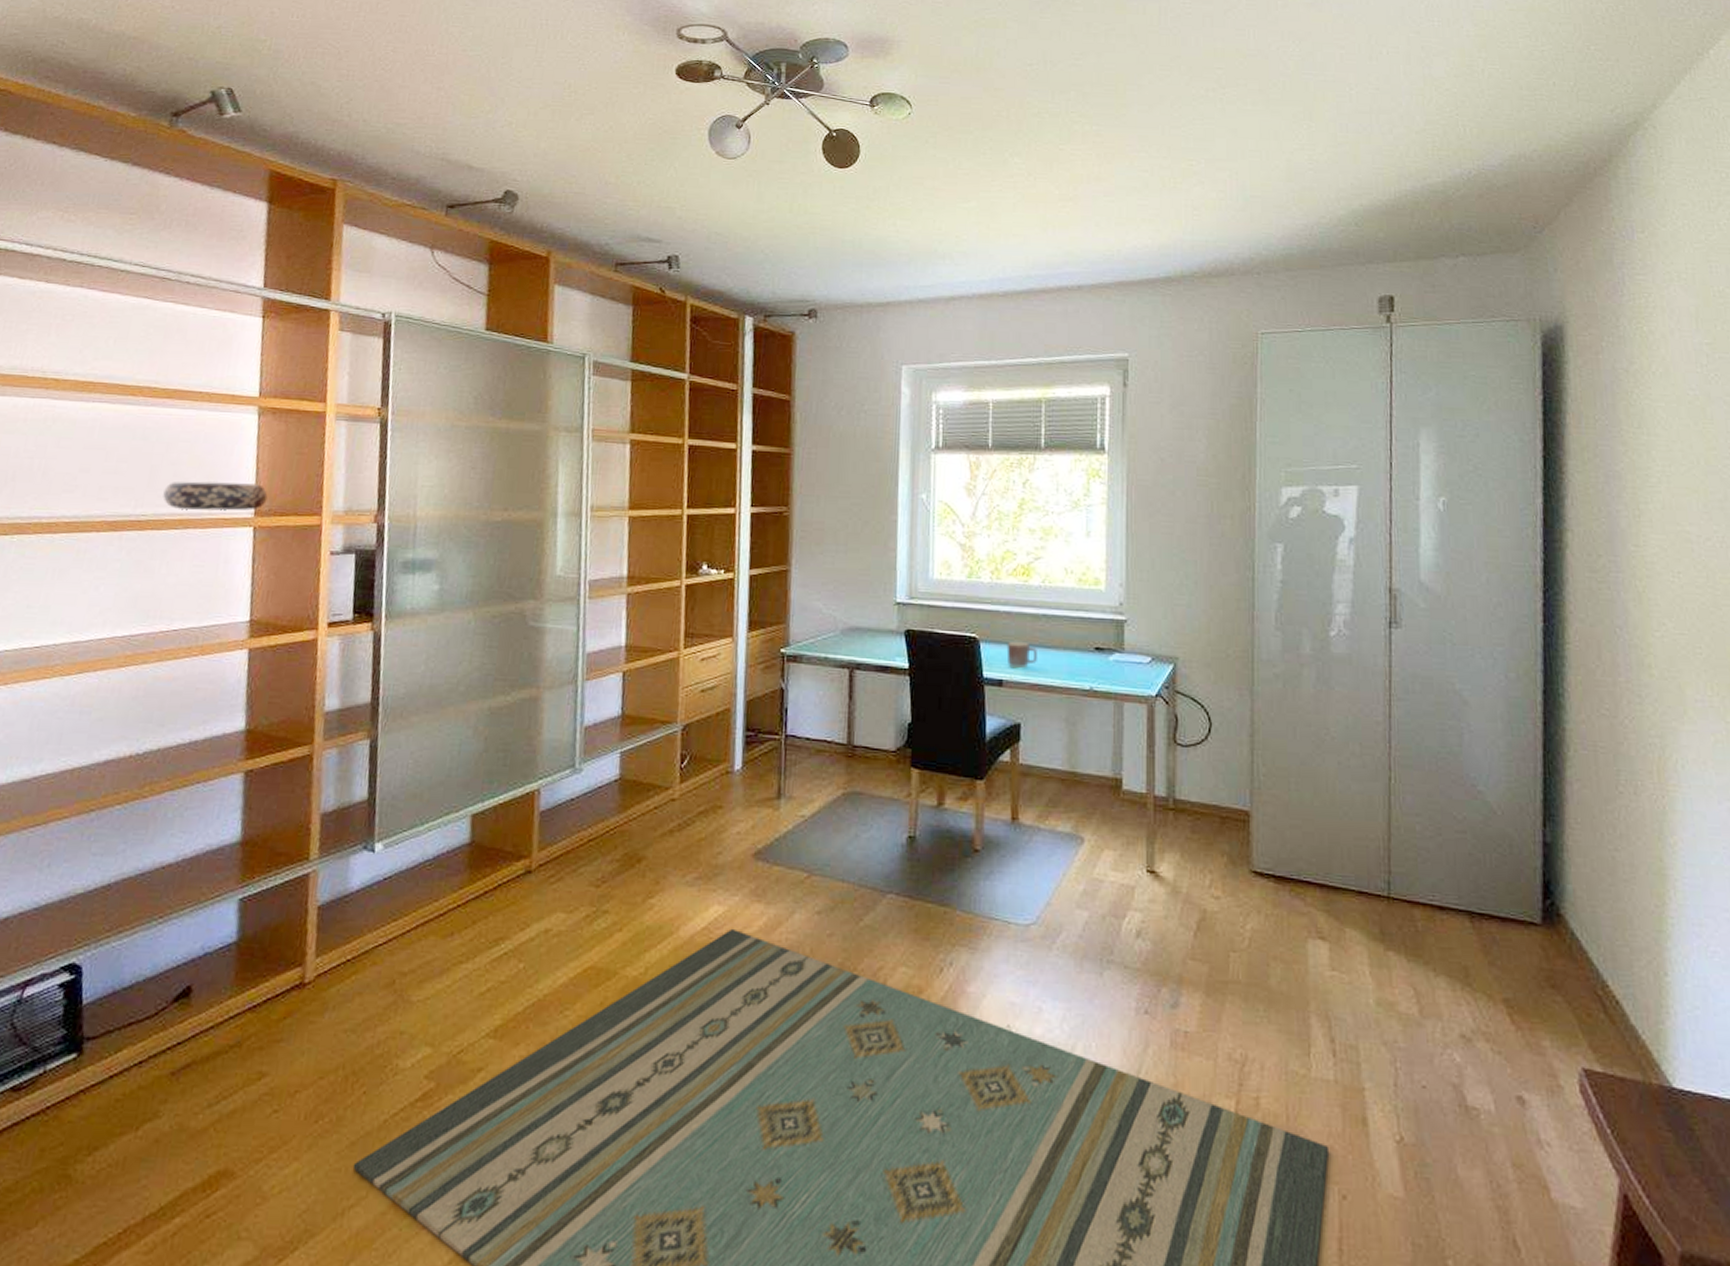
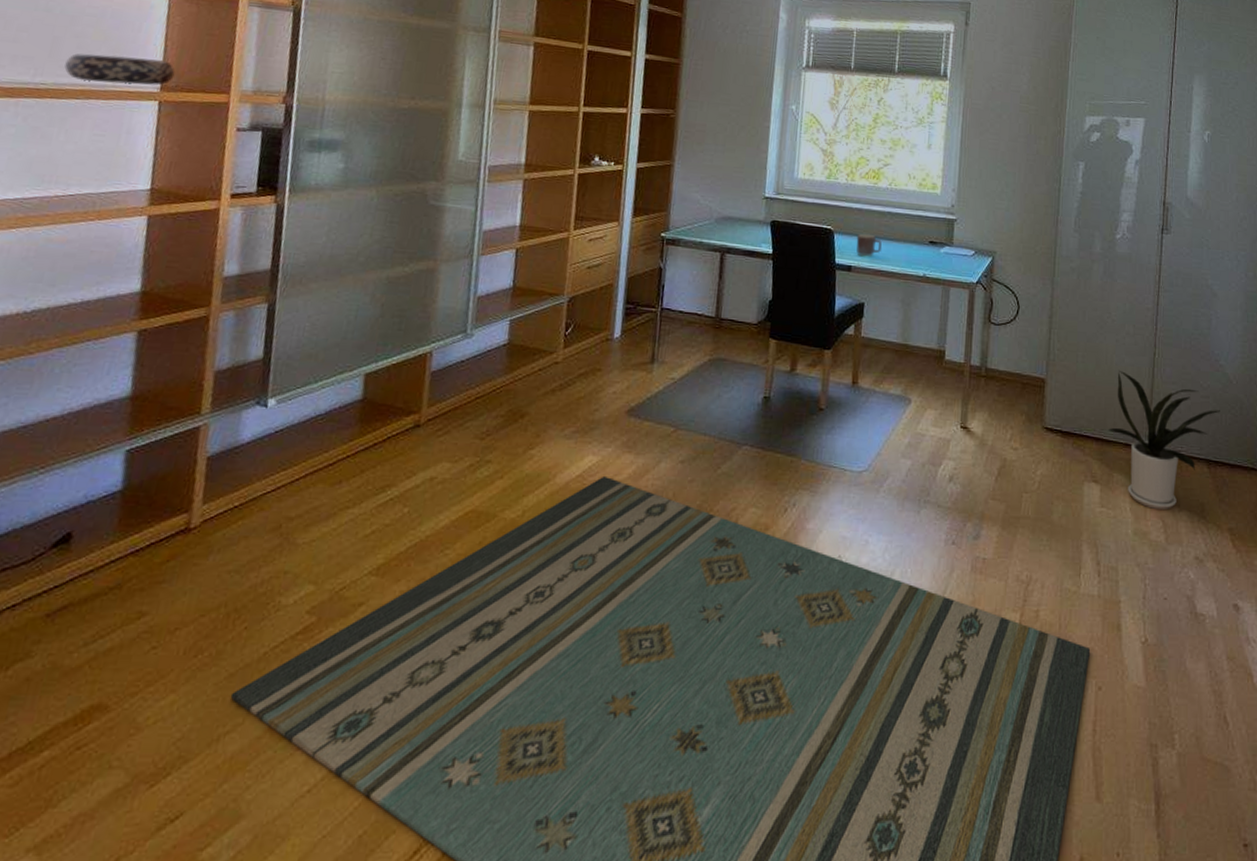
house plant: none [1334,799,1483,975] -> present [1107,370,1220,510]

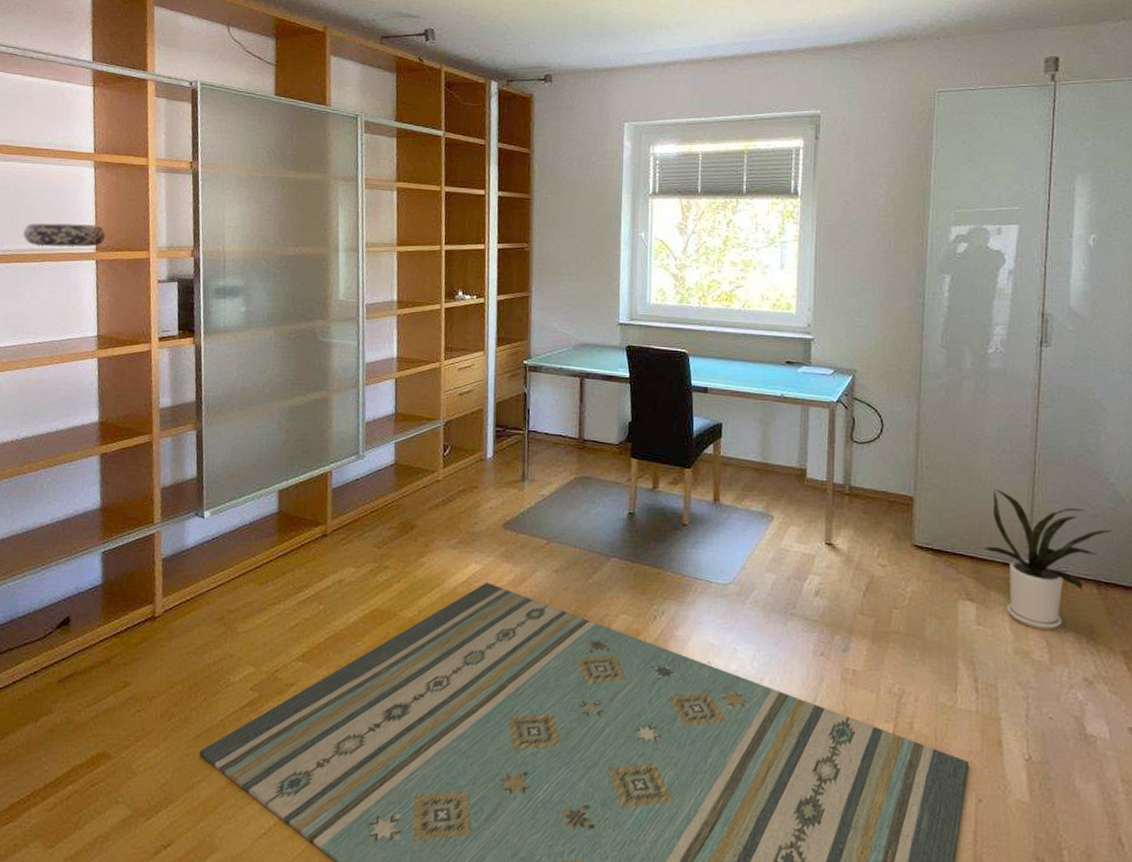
mug: present [856,233,882,258] -> none [711,355,737,379]

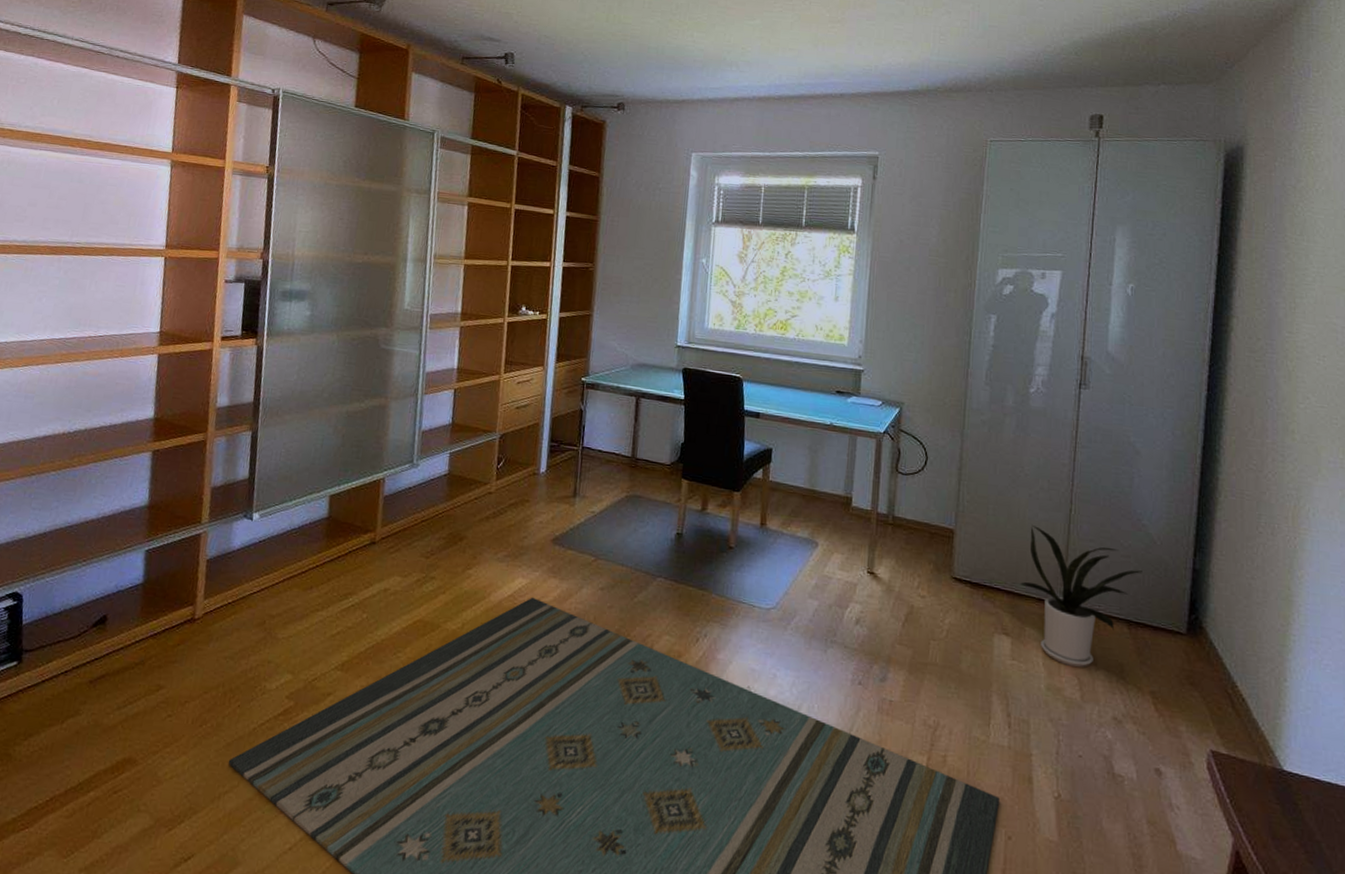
decorative bowl: present [22,222,106,247] -> none [93,217,177,244]

